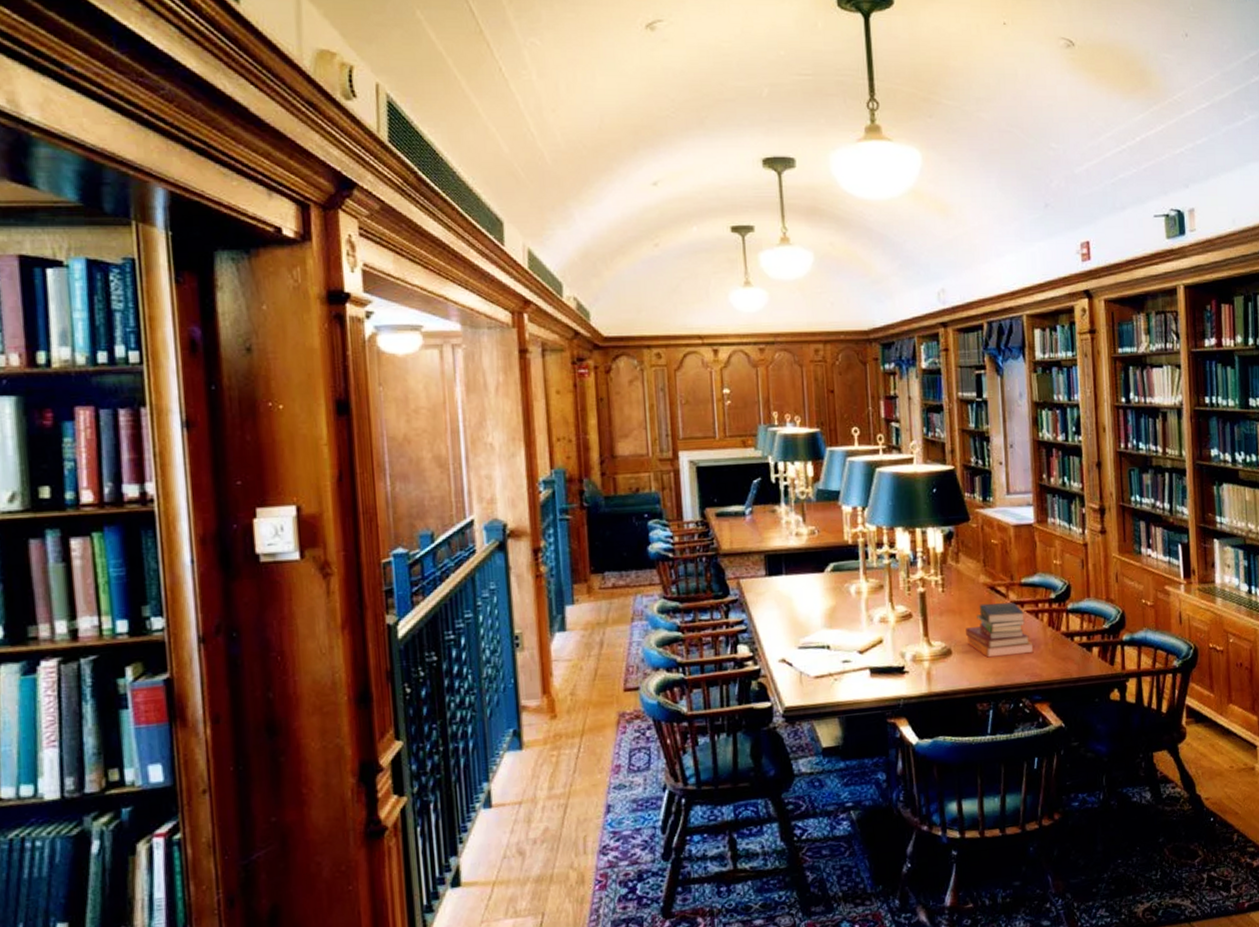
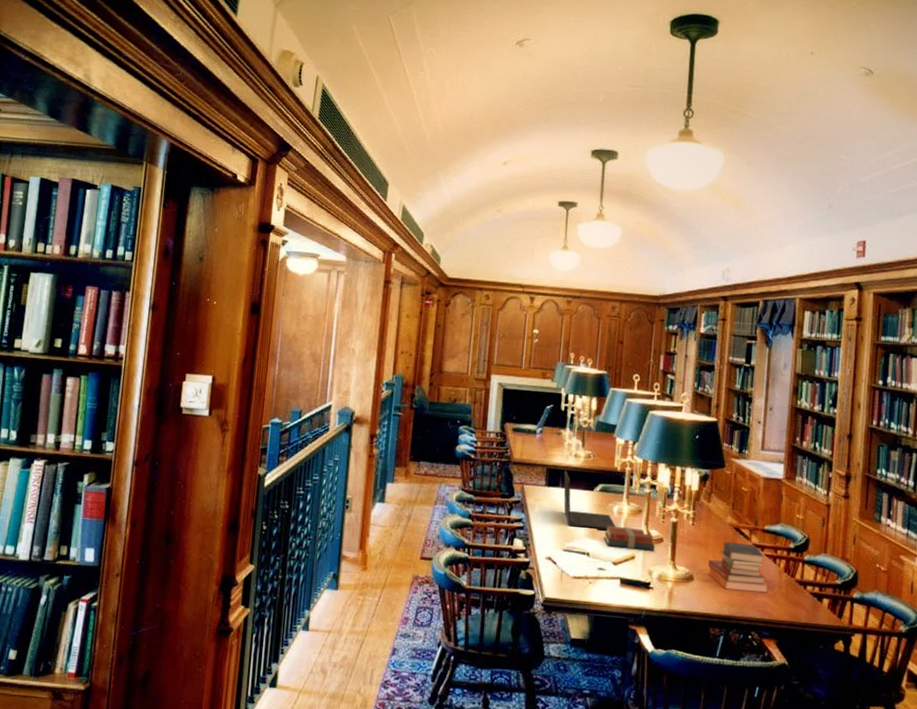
laptop: none [785,553,855,619] -> present [563,470,615,531]
books: none [844,606,904,634] -> present [604,525,655,550]

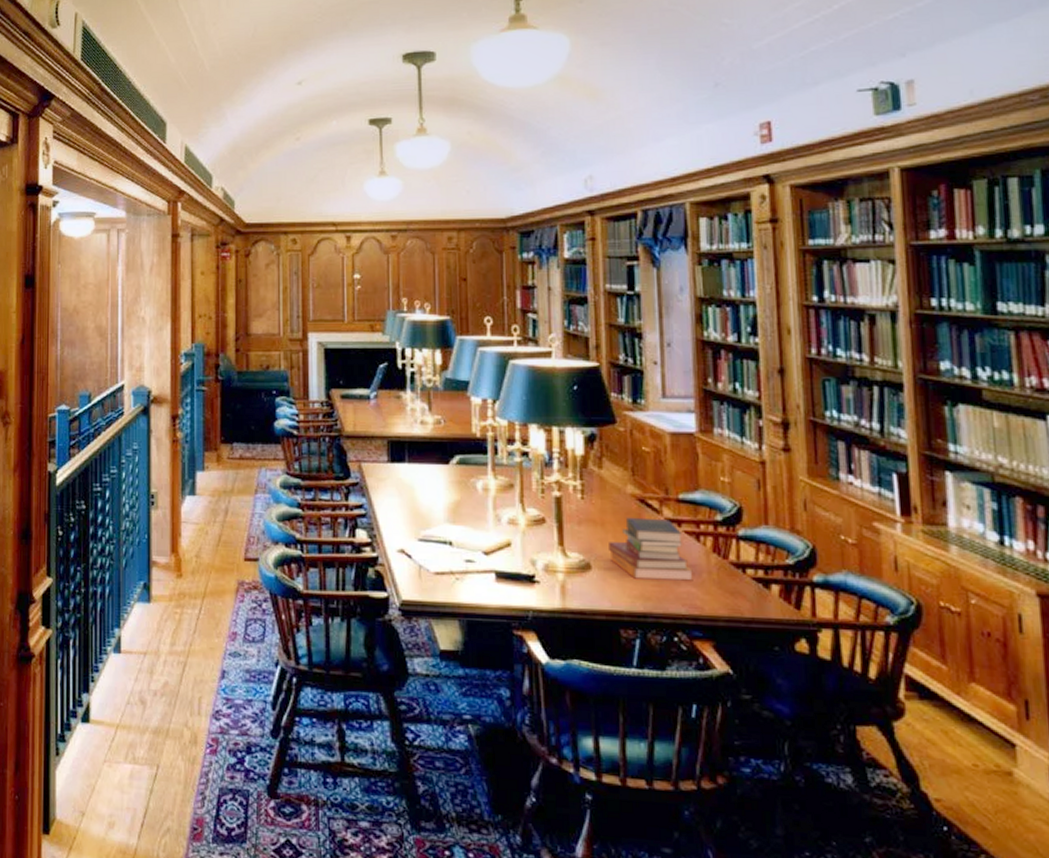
laptop: present [563,470,615,531] -> none [409,441,482,513]
books: present [604,525,655,550] -> none [468,505,535,534]

